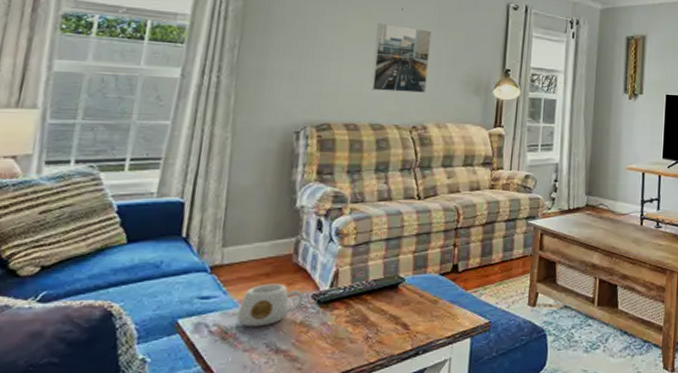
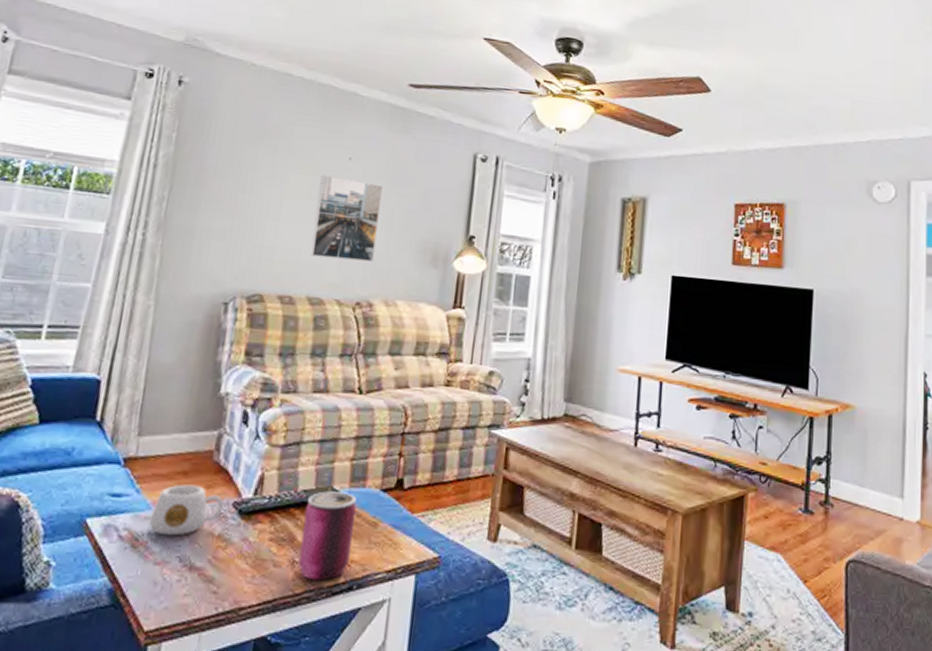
can: none [371,279,420,351] -> present [297,491,357,581]

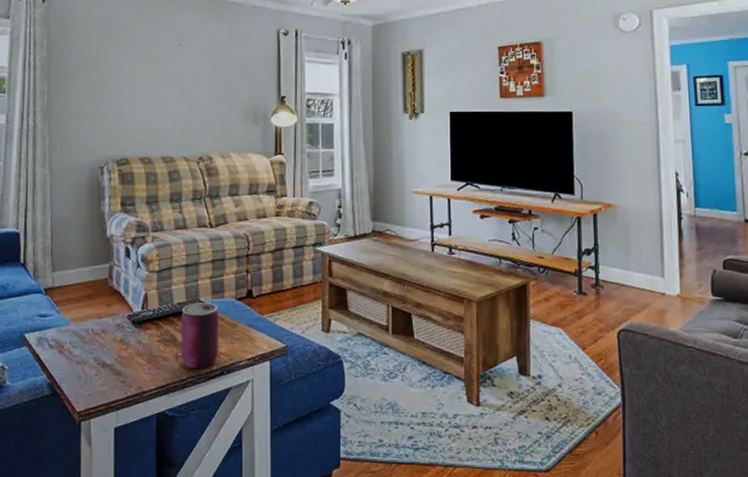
mug: present [149,484,225,536] -> none [70,305,121,343]
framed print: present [310,174,383,262] -> none [159,60,208,125]

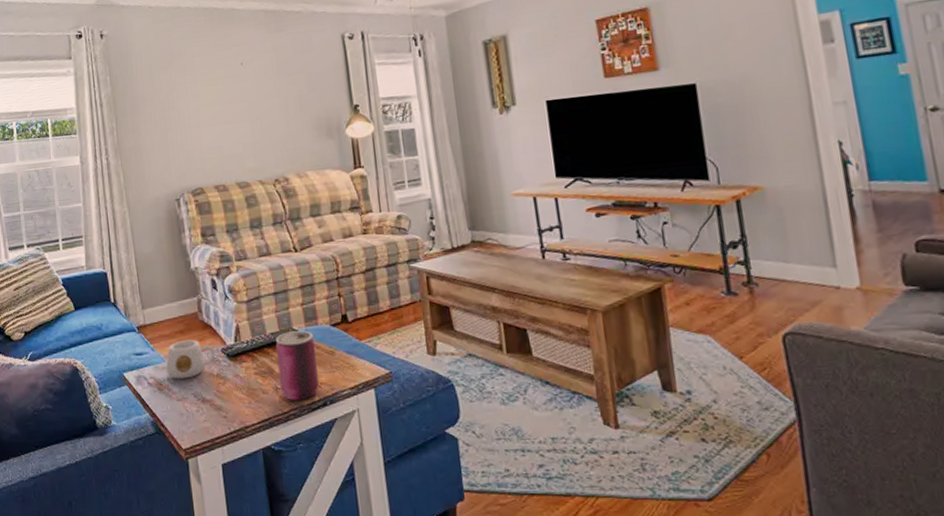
mug: none [70,305,121,343] -> present [166,339,216,380]

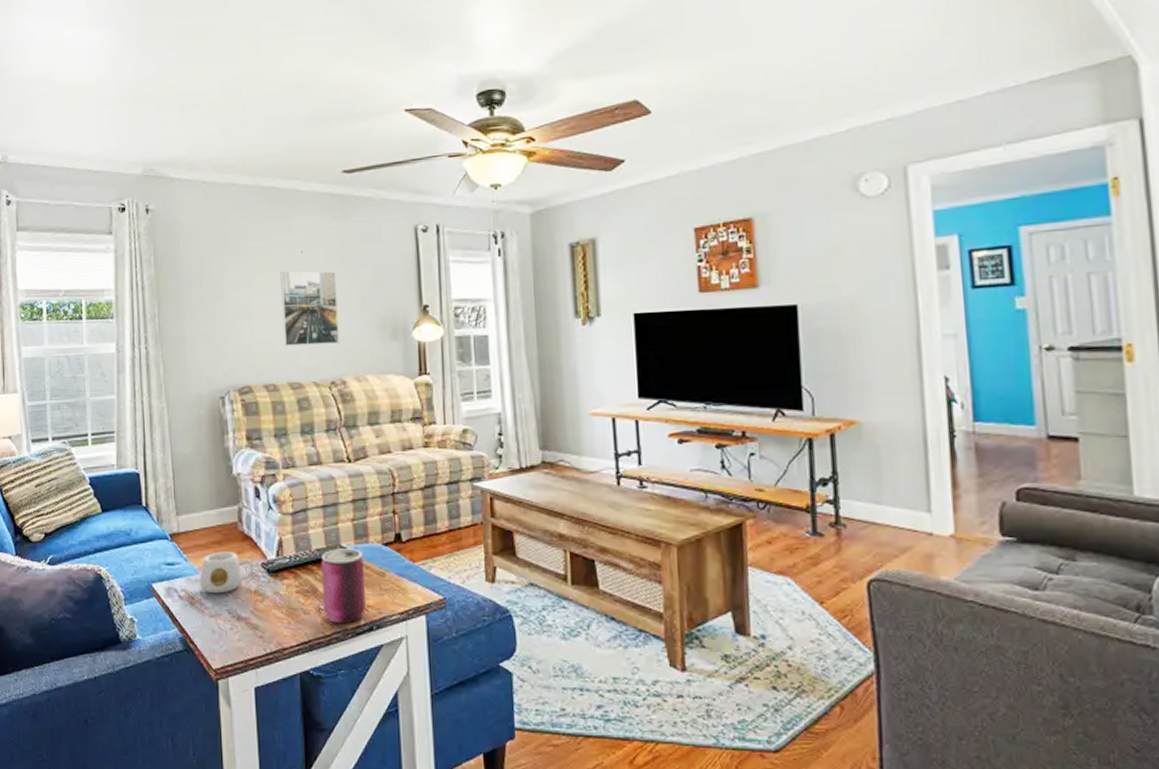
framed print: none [223,79,280,150] -> present [280,270,339,346]

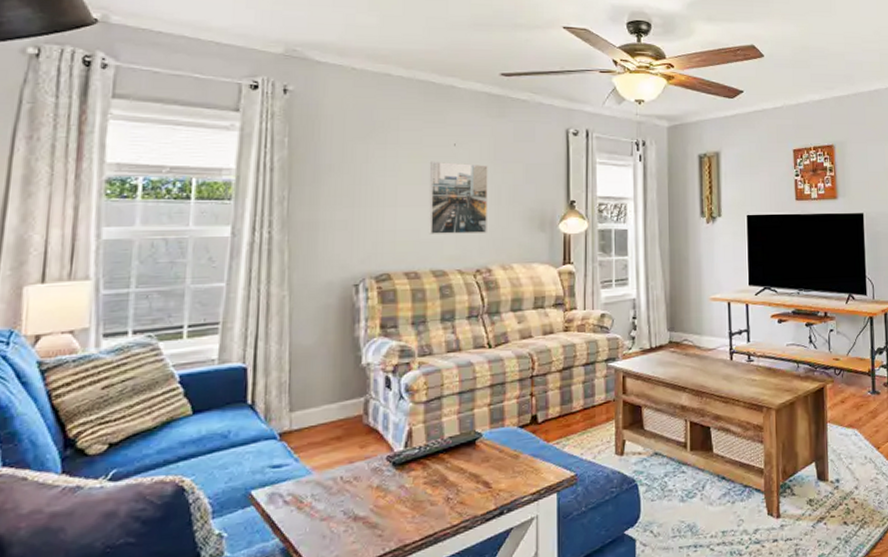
mug: present [200,551,255,594] -> none [312,446,379,495]
can: present [321,548,367,624] -> none [452,433,499,512]

